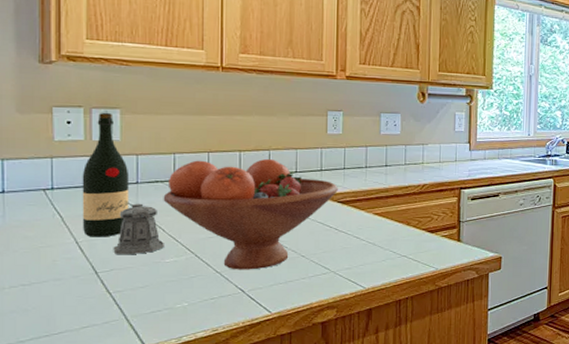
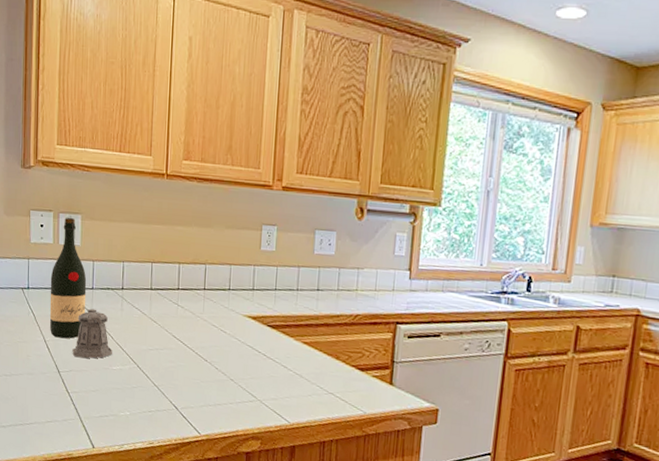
fruit bowl: present [163,158,338,270] -> none [113,270,269,388]

